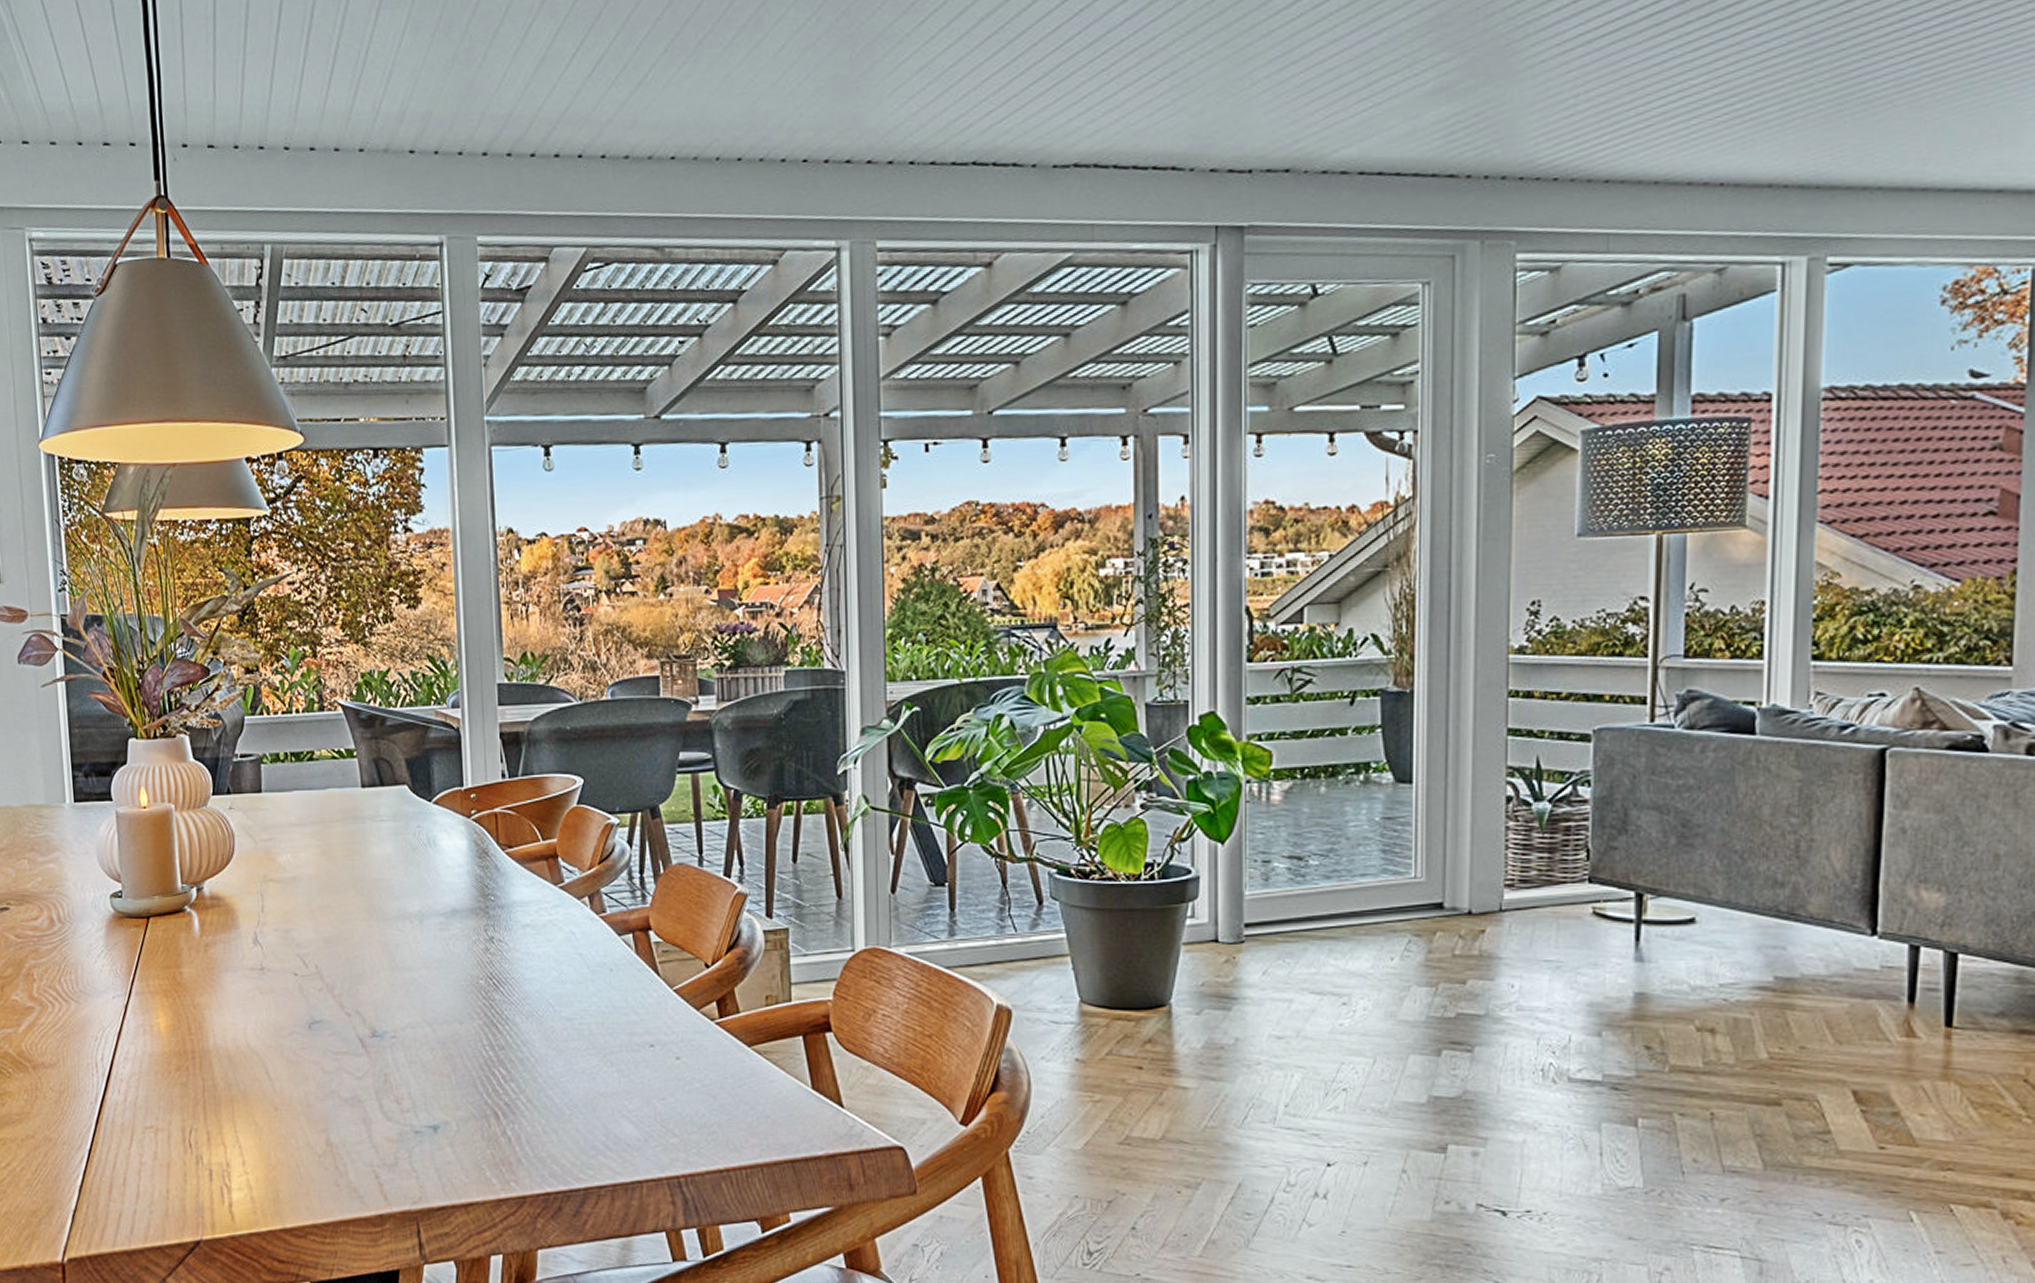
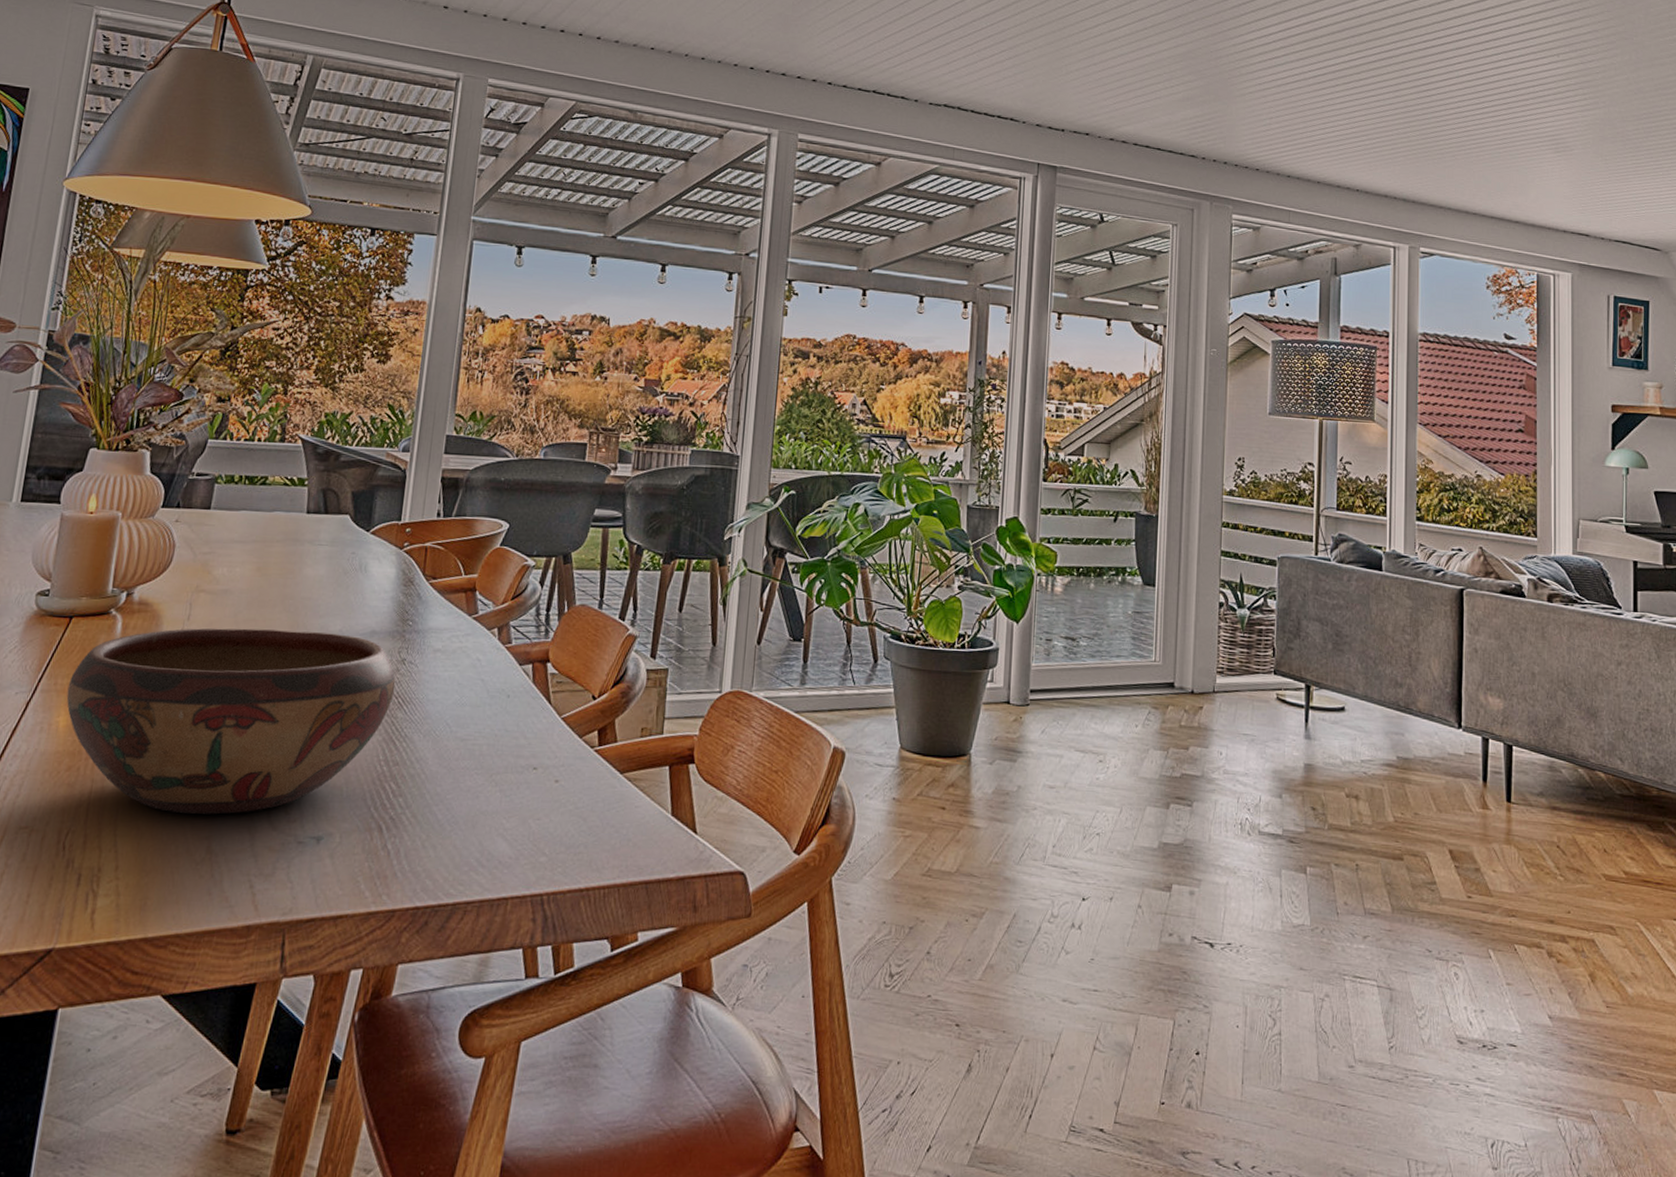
decorative bowl: none [160,915,488,1109] -> present [66,628,396,815]

